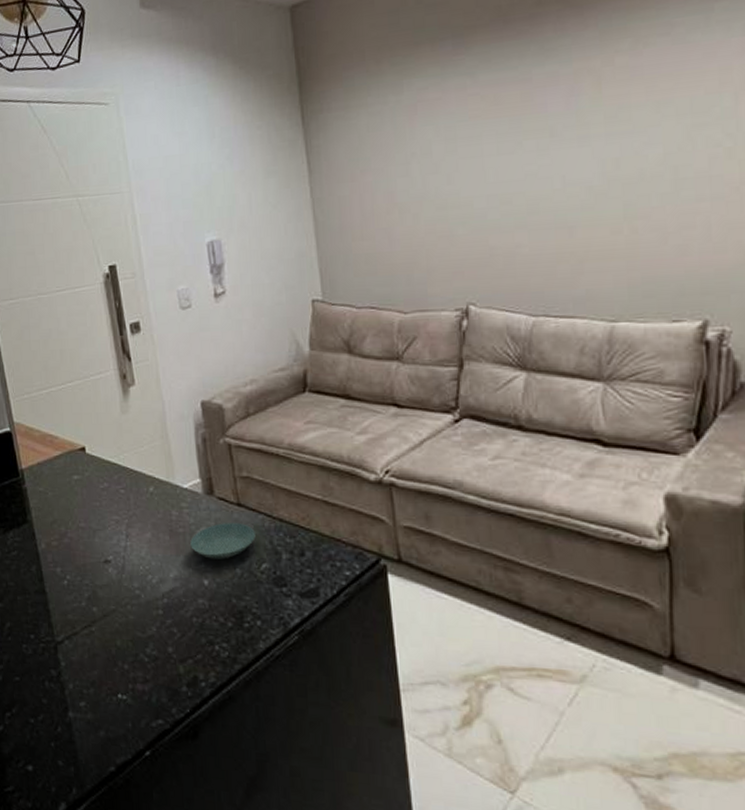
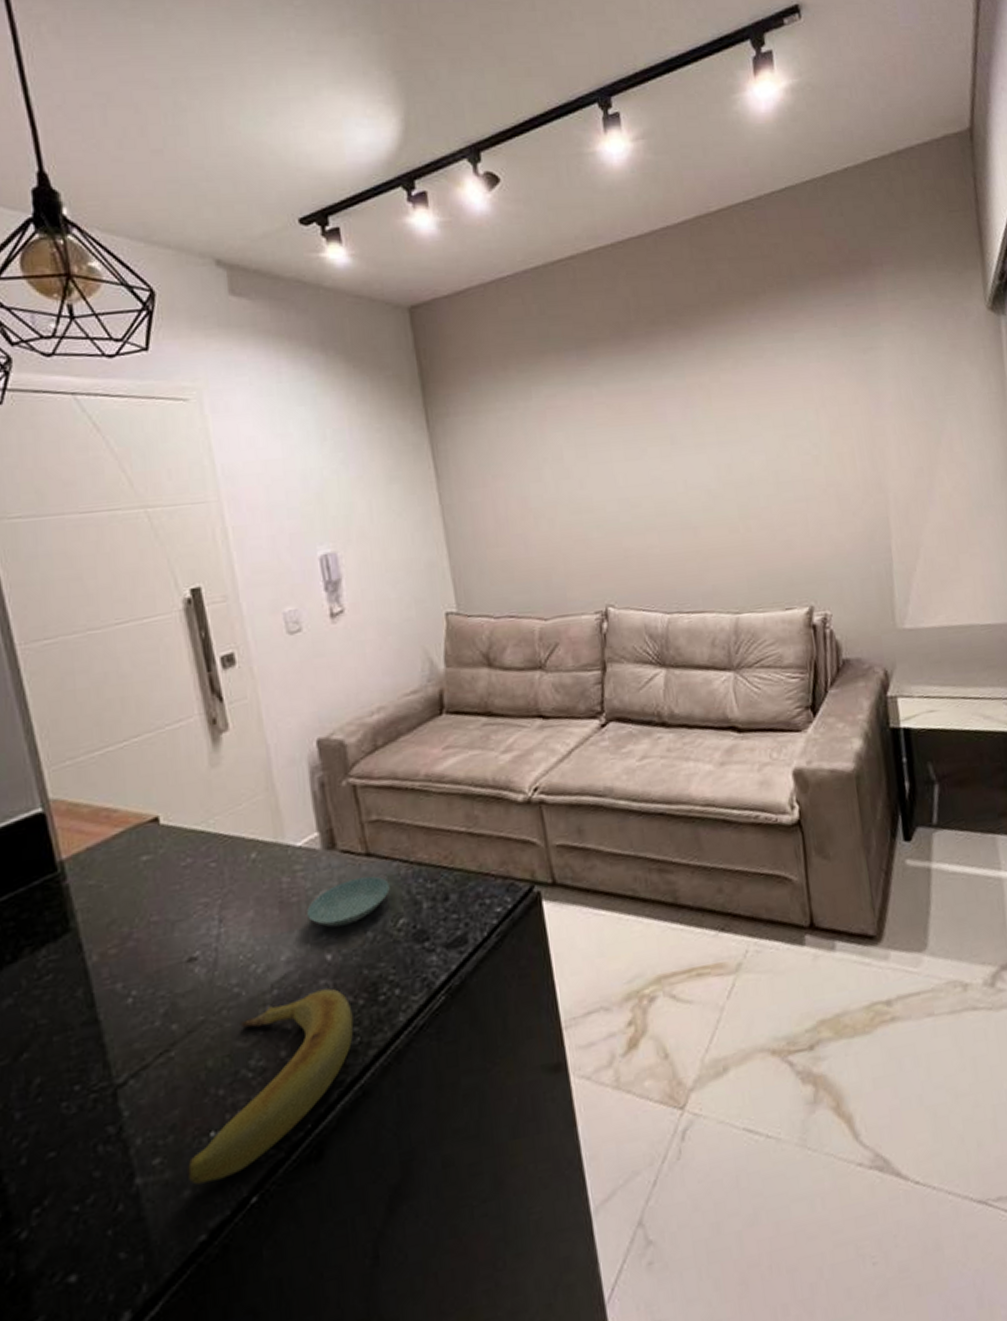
banana: none [102,607,224,731] -> present [186,988,354,1185]

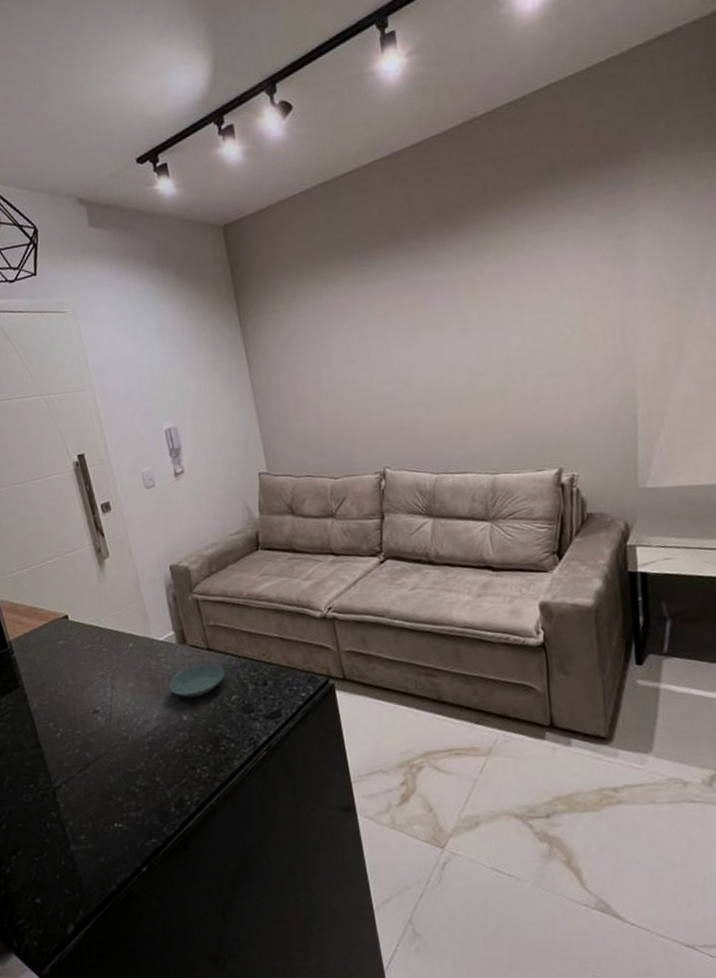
banana: present [186,988,354,1185] -> none [101,739,204,855]

